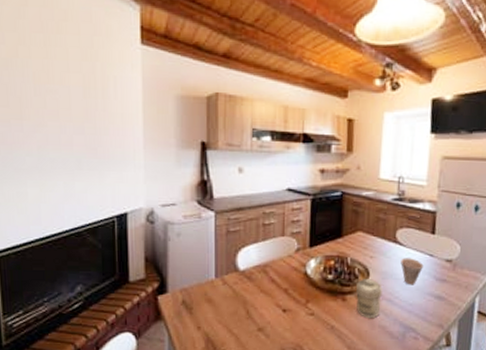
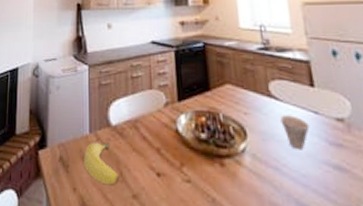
banana: none [209,286,246,322] -> present [84,142,120,186]
jar: present [356,279,382,318] -> none [234,139,267,191]

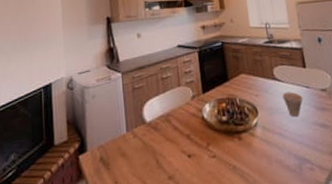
banana: present [84,142,120,186] -> none [123,137,156,173]

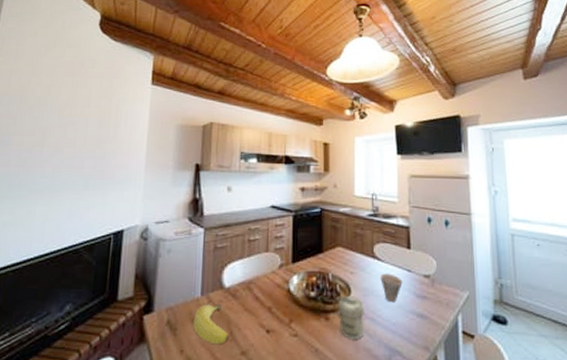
banana: none [123,137,156,173] -> present [193,304,230,345]
jar: none [248,116,274,154] -> present [339,296,364,339]

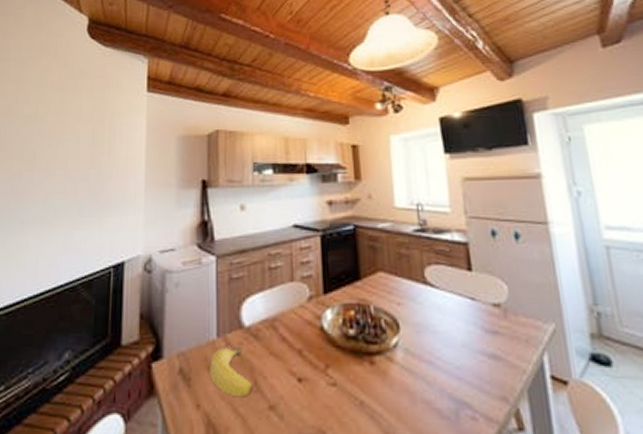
jar: present [339,296,364,339] -> none [385,333,420,388]
cup: present [380,273,403,303] -> none [435,303,466,341]

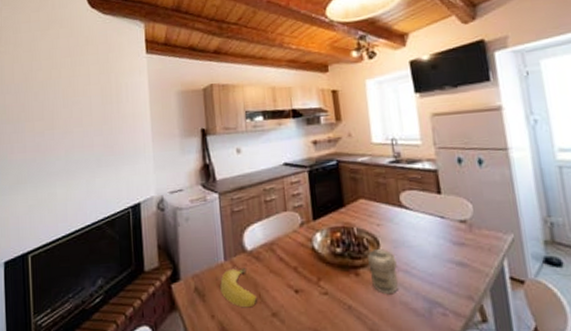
jar: none [385,333,420,388] -> present [368,249,398,294]

